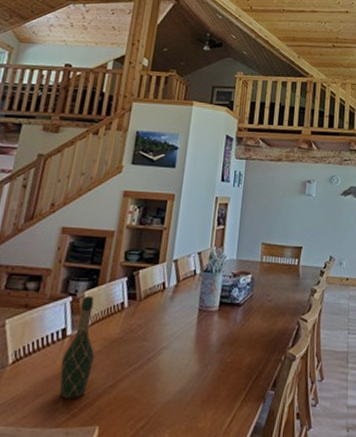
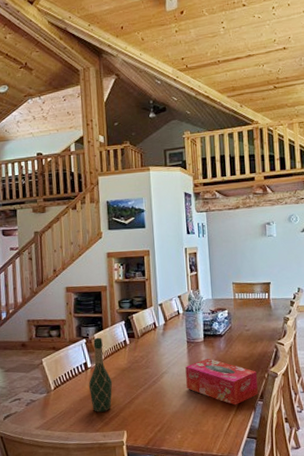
tissue box: none [188,332,273,395] -> present [185,358,258,405]

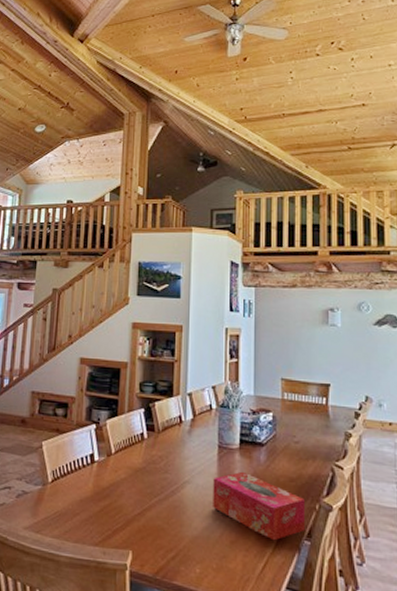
wine bottle: present [88,337,113,412] -> none [92,424,122,521]

